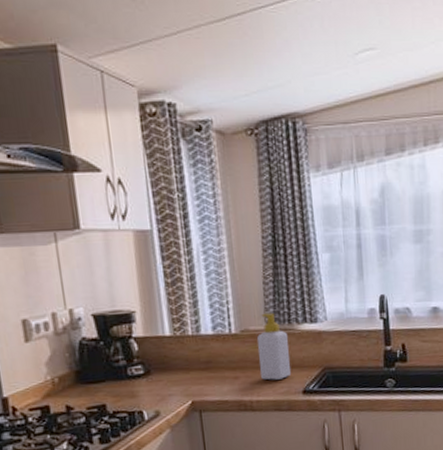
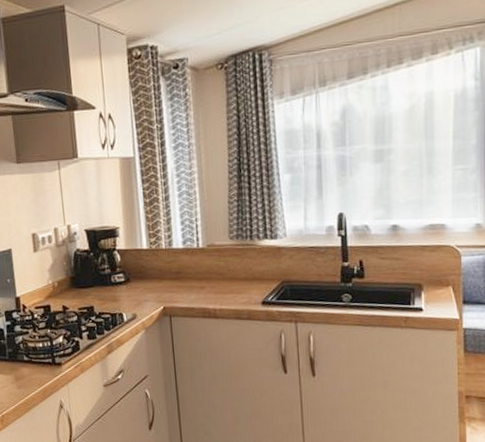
soap bottle: present [257,312,291,380] -> none [222,229,251,291]

